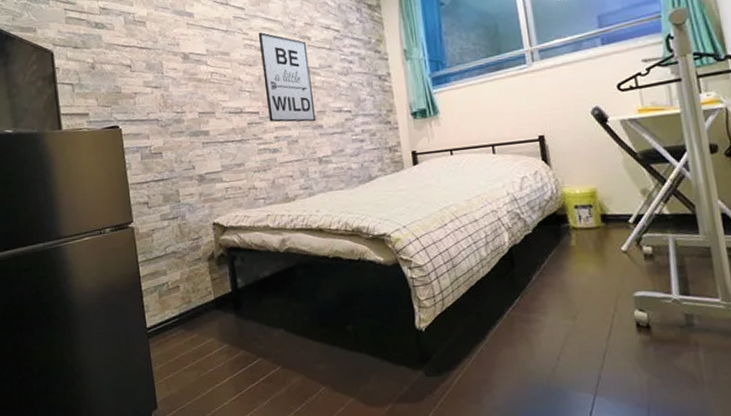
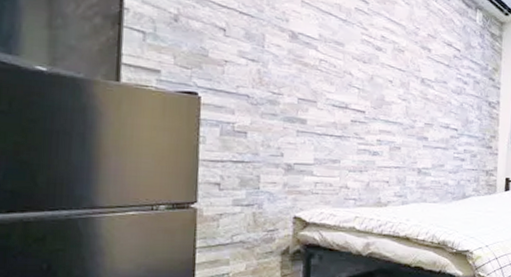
wall art: present [258,32,316,123] -> none [375,32,426,133]

